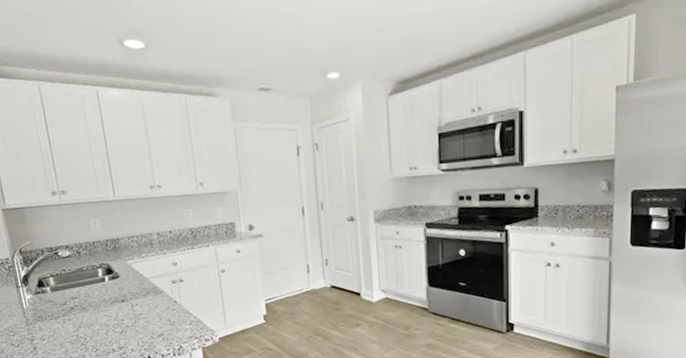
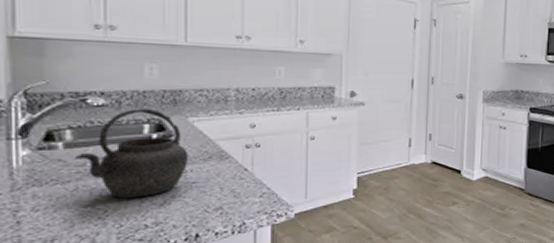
kettle: none [58,256,133,329] -> present [74,109,189,199]

